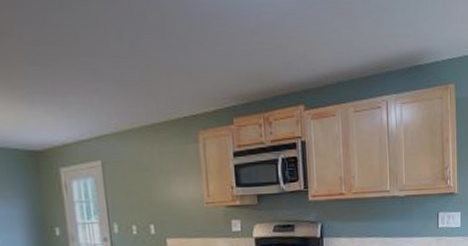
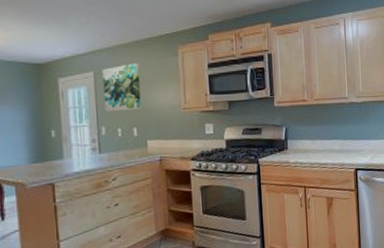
wall art: none [111,151,159,207] -> present [102,63,142,112]

